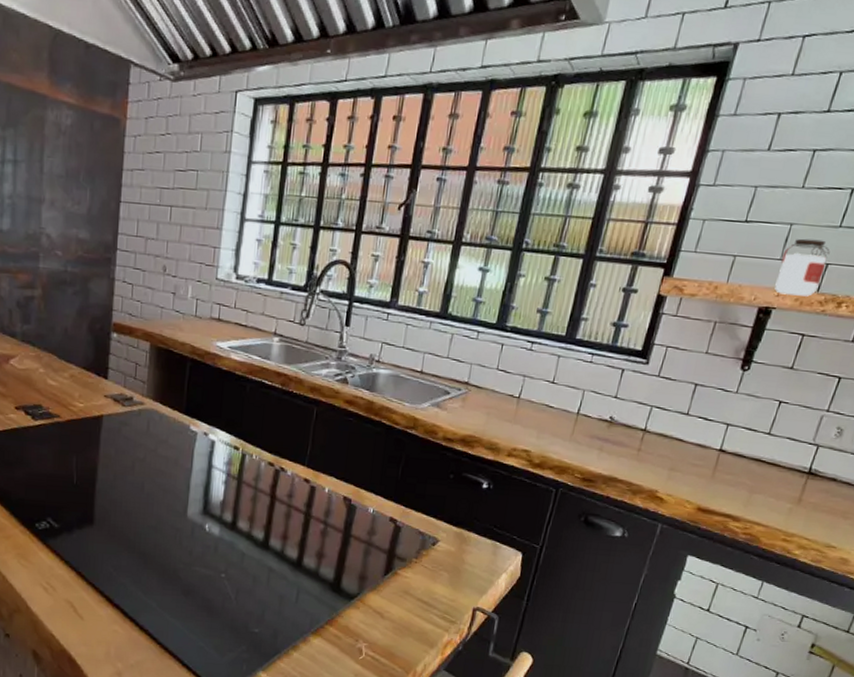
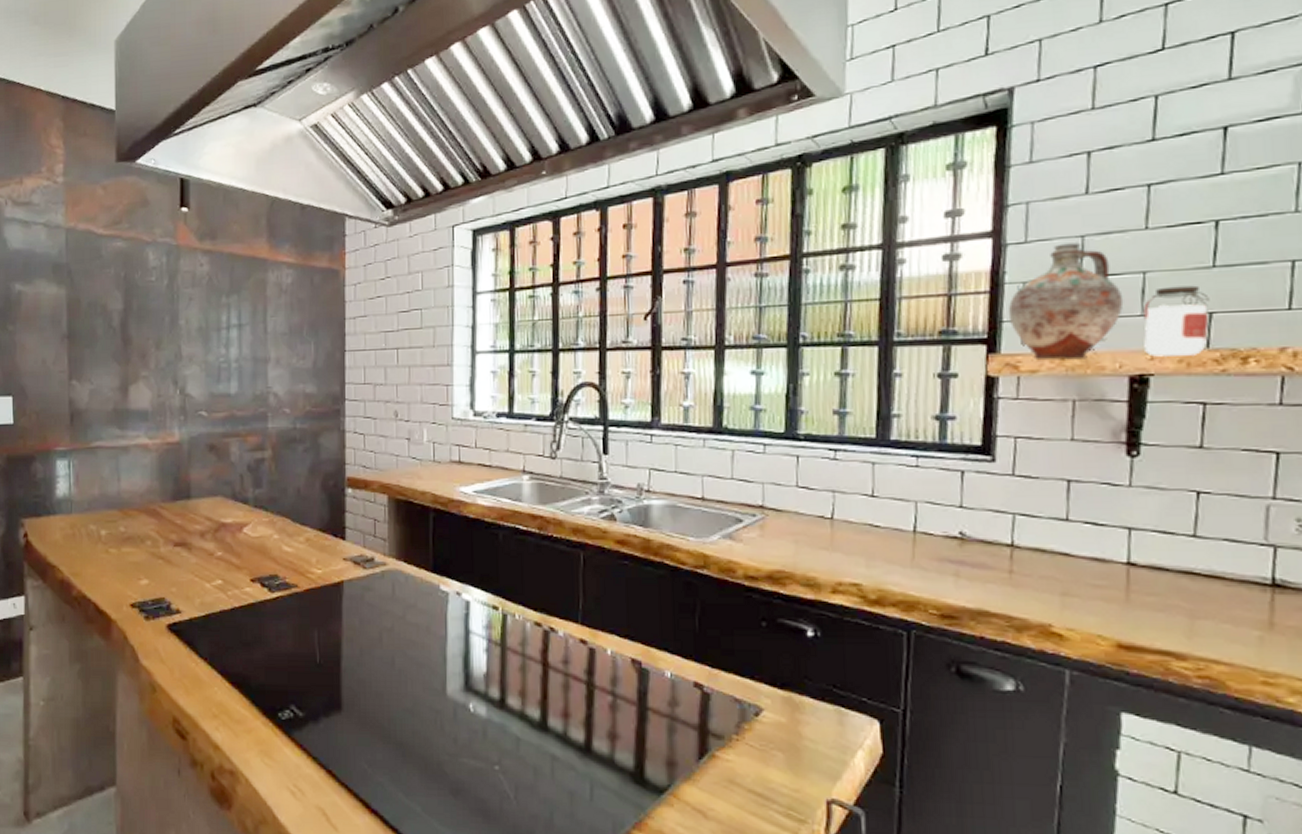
ceramic jug: none [685,190,772,290] -> present [1008,242,1124,361]

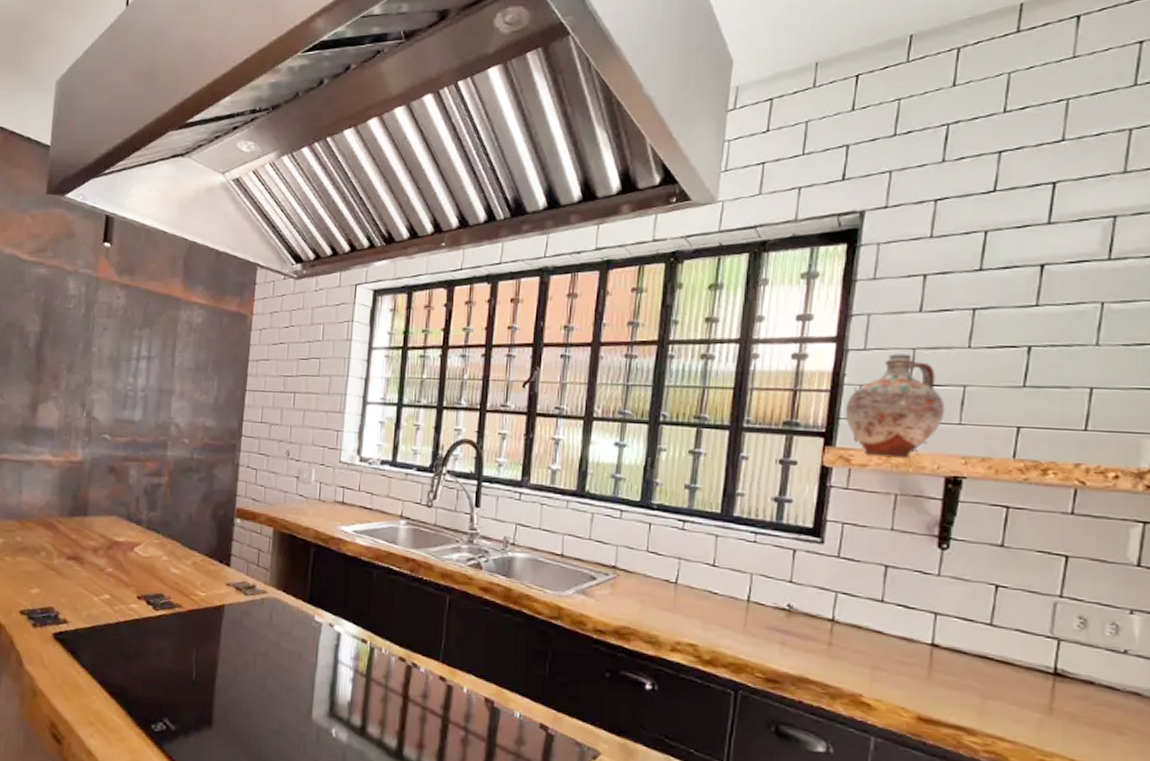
jar: present [1143,285,1210,357] -> none [960,400,1018,464]

